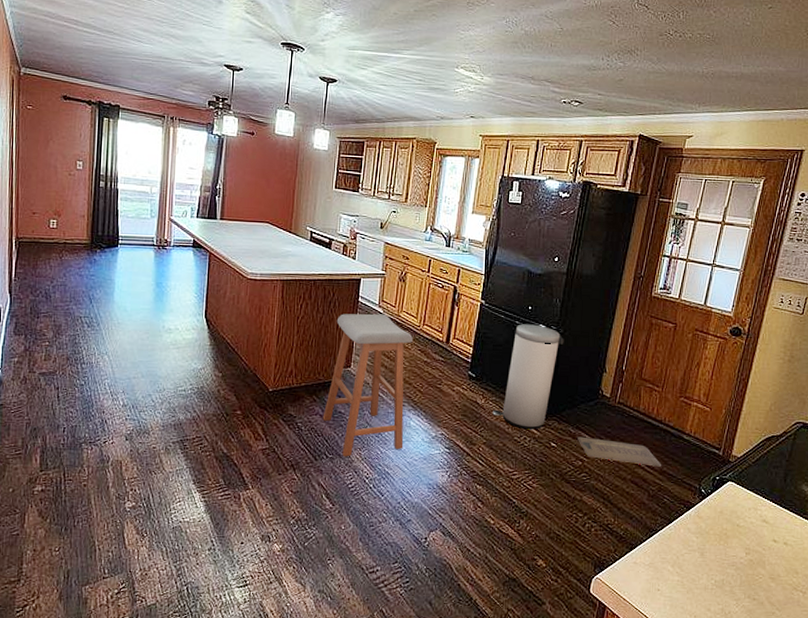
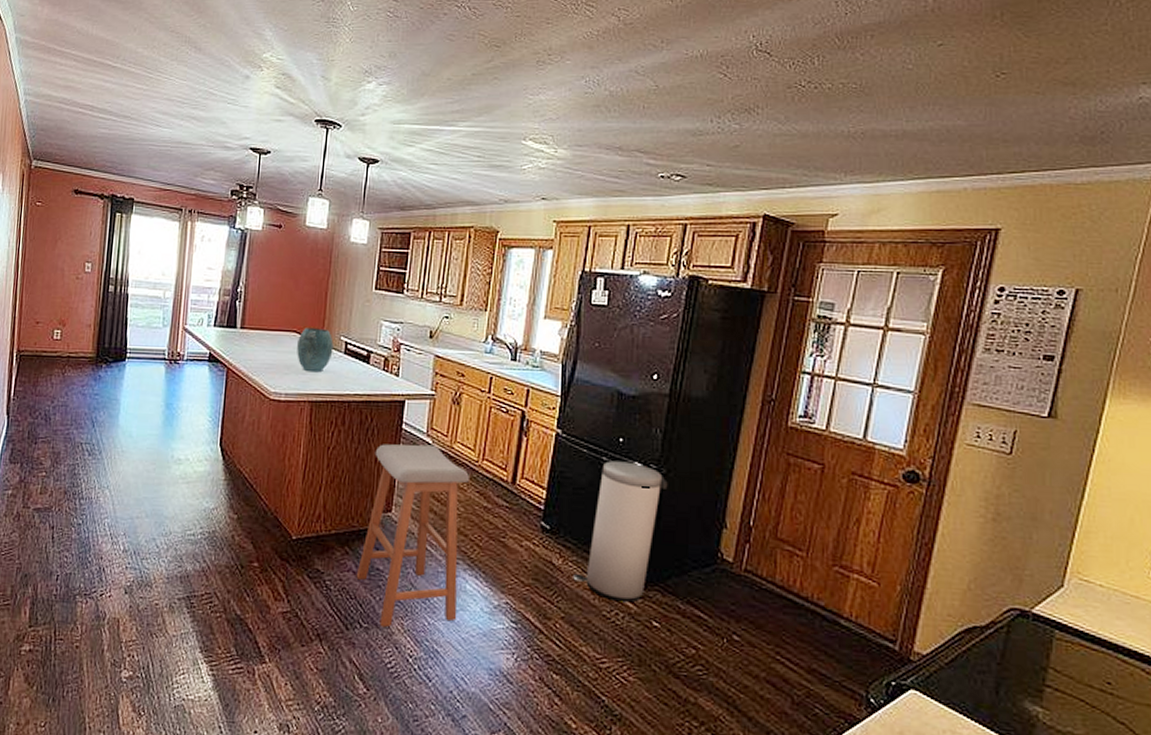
vase: none [270,219,301,257] -> present [297,328,334,373]
doormat: present [578,436,661,467] -> none [689,614,809,663]

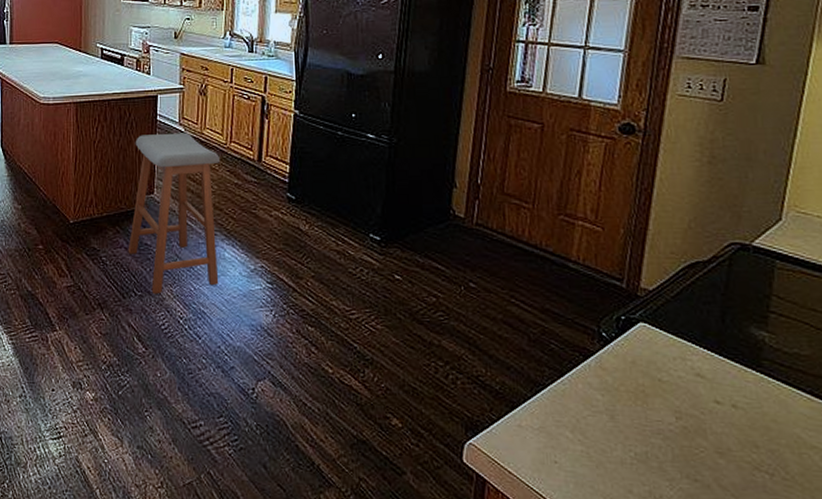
vase: present [297,328,334,373] -> none [60,38,91,77]
pedal bin: present [573,461,668,603] -> none [319,134,400,260]

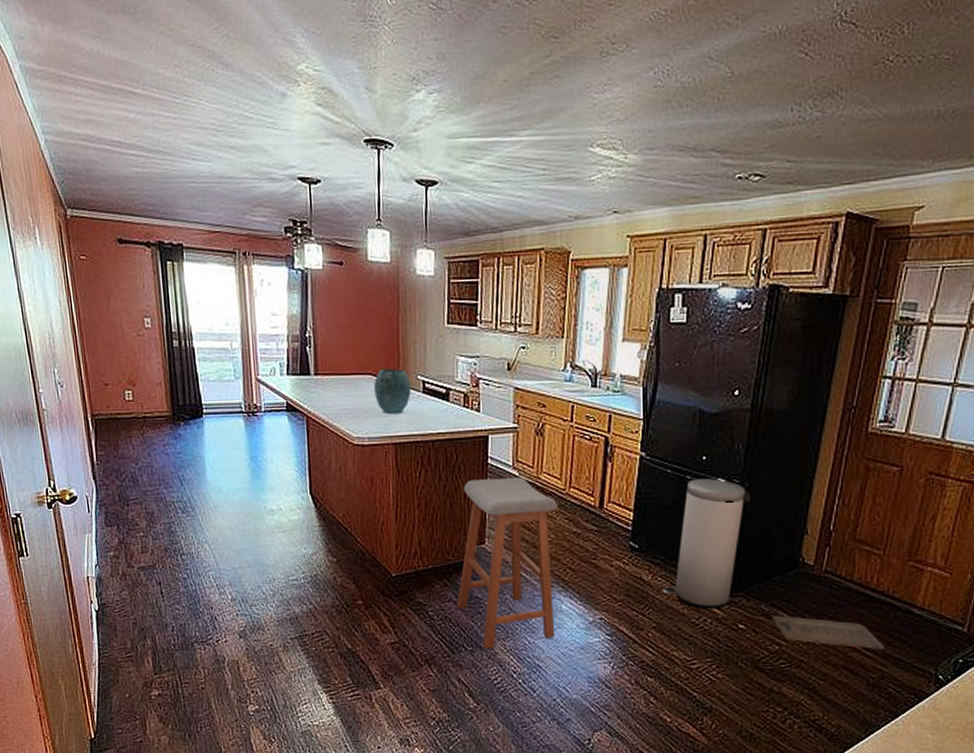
vase: none [60,38,91,77] -> present [374,369,411,414]
pedal bin: none [319,134,400,260] -> present [662,478,751,610]
doormat: none [428,267,542,304] -> present [773,615,884,649]

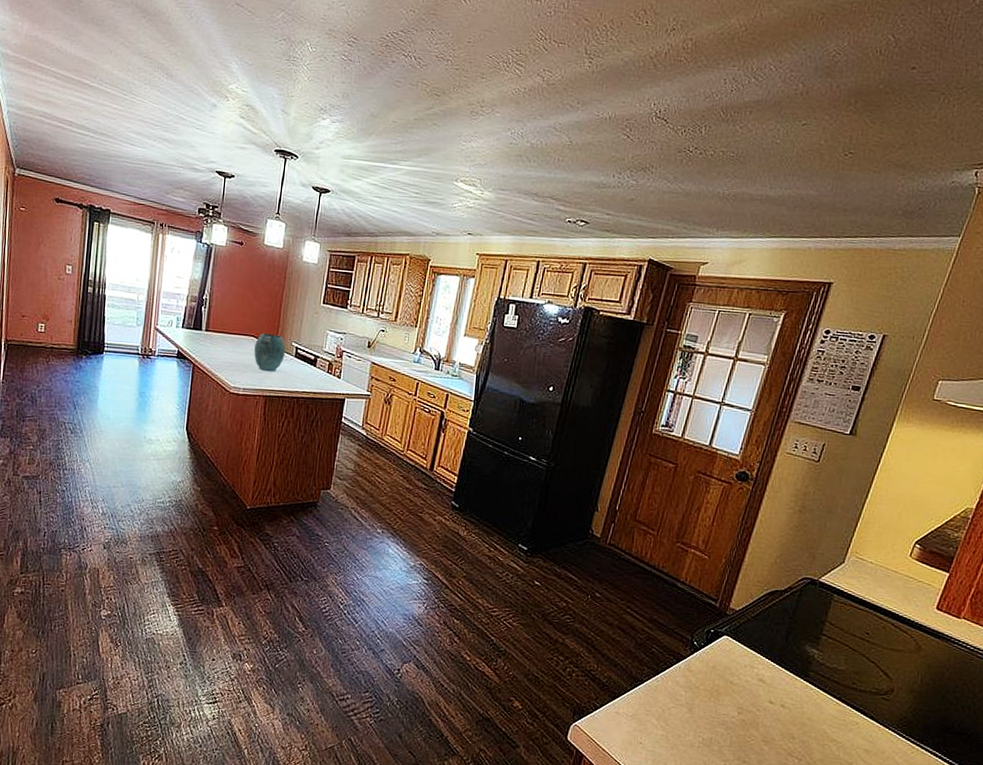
stool: present [457,477,558,649] -> none [299,434,396,581]
pedal bin: present [662,478,751,610] -> none [474,455,555,567]
doormat: present [773,615,884,649] -> none [563,576,651,615]

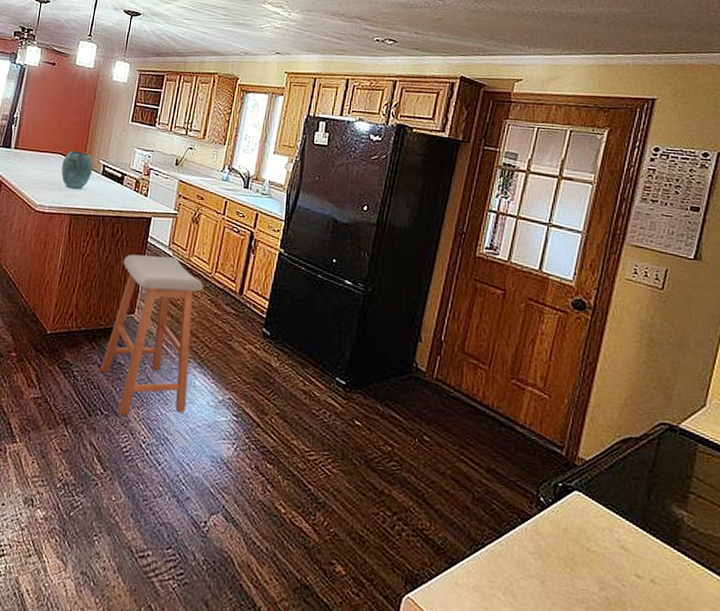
stool: none [299,434,396,581] -> present [100,254,203,416]

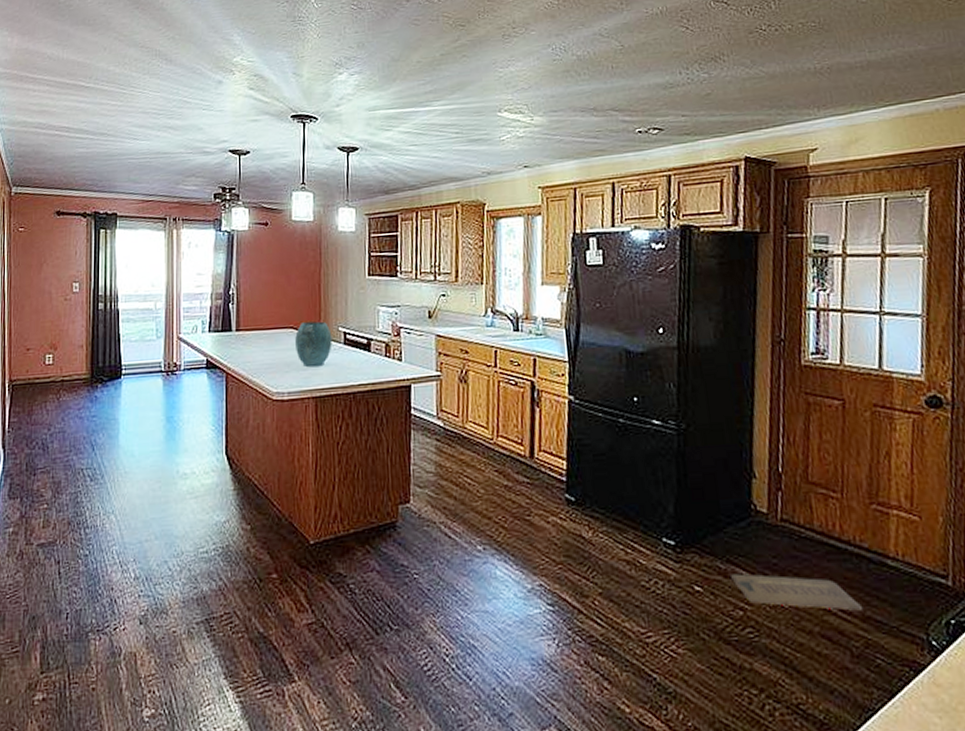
stool: present [100,254,203,416] -> none [380,427,491,628]
doormat: none [387,416,488,463] -> present [731,573,862,611]

